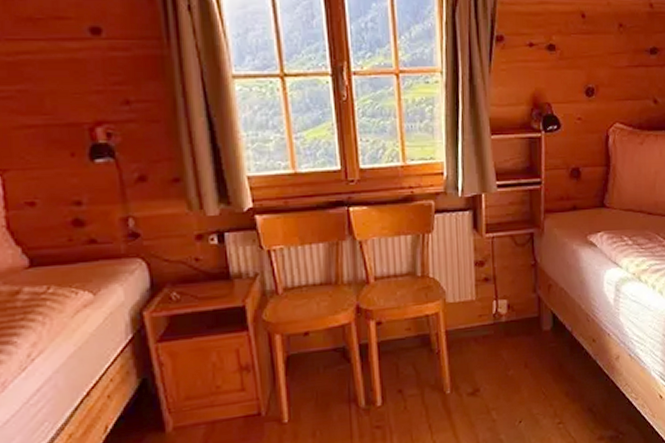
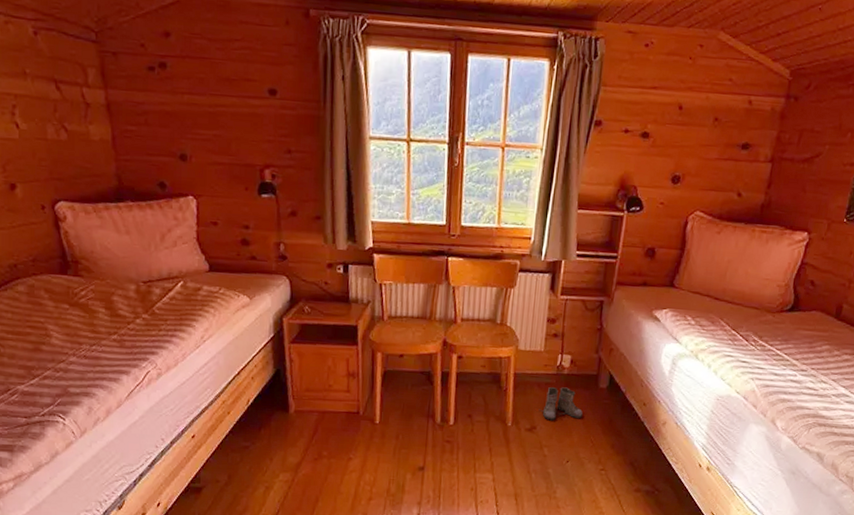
boots: none [482,337,529,379] -> present [541,386,583,421]

